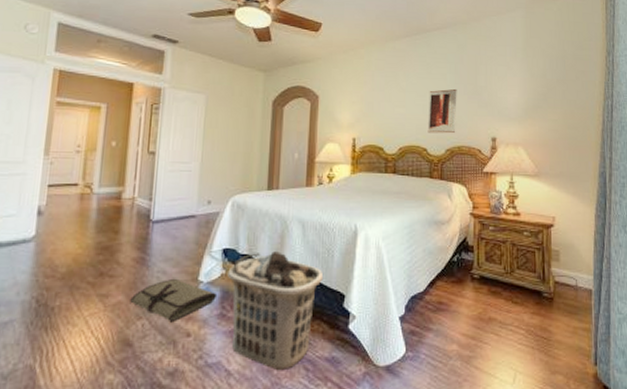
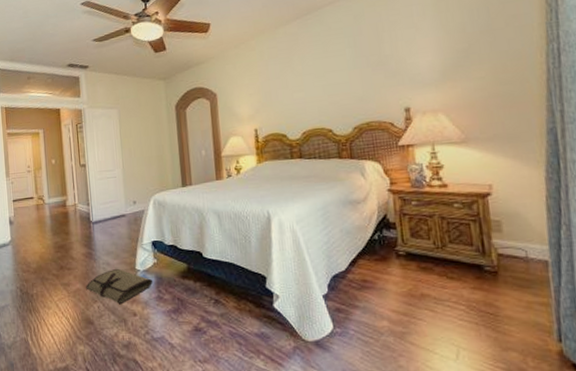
clothes hamper: present [228,251,324,370] -> none [159,241,244,343]
wall art: present [427,88,457,134] -> none [328,62,363,113]

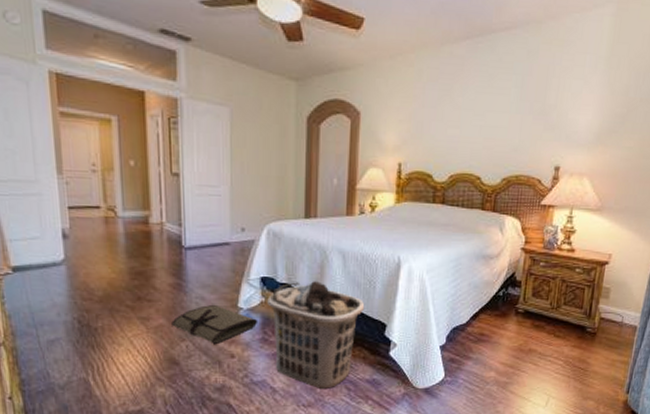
clothes hamper: none [159,241,244,343] -> present [267,281,365,389]

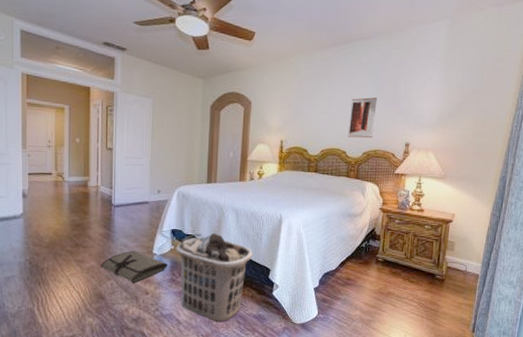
wall art: none [483,106,522,161] -> present [347,97,378,139]

